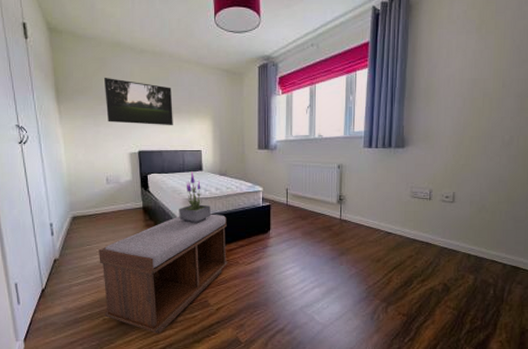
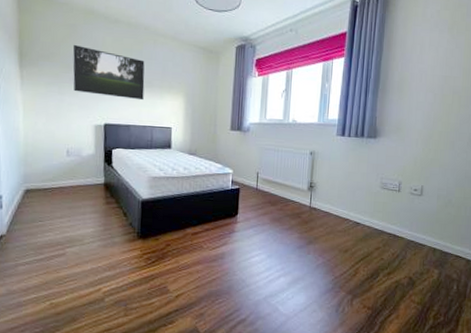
bench: present [99,214,228,334] -> none [51,194,194,321]
potted plant: present [179,171,210,224] -> none [142,149,177,204]

